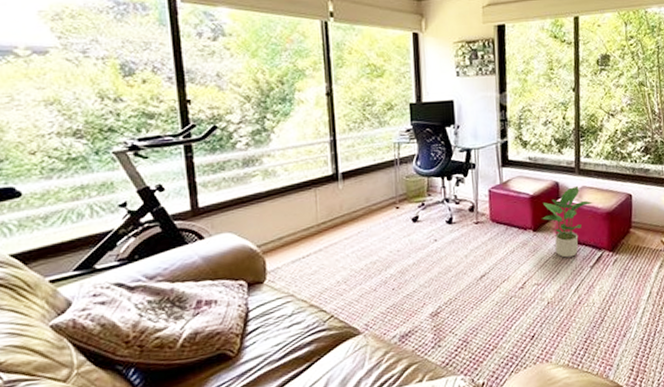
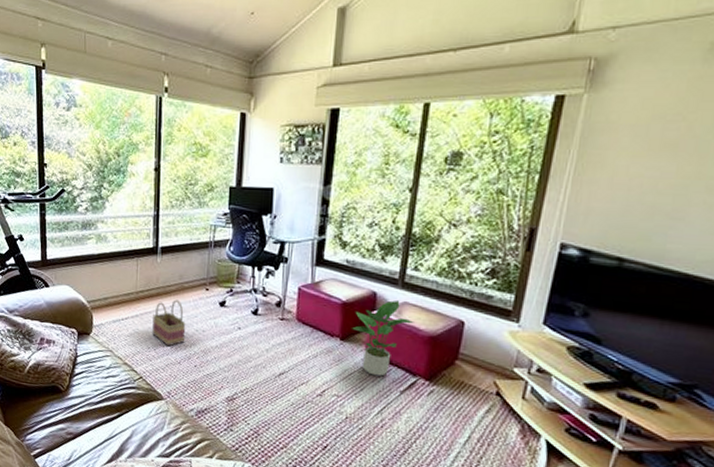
basket: none [339,224,379,276] -> present [152,299,186,347]

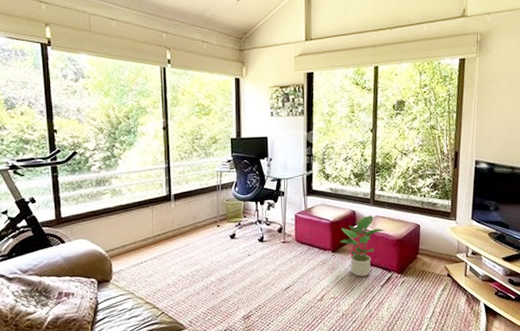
basket: present [152,299,186,347] -> none [170,238,202,281]

